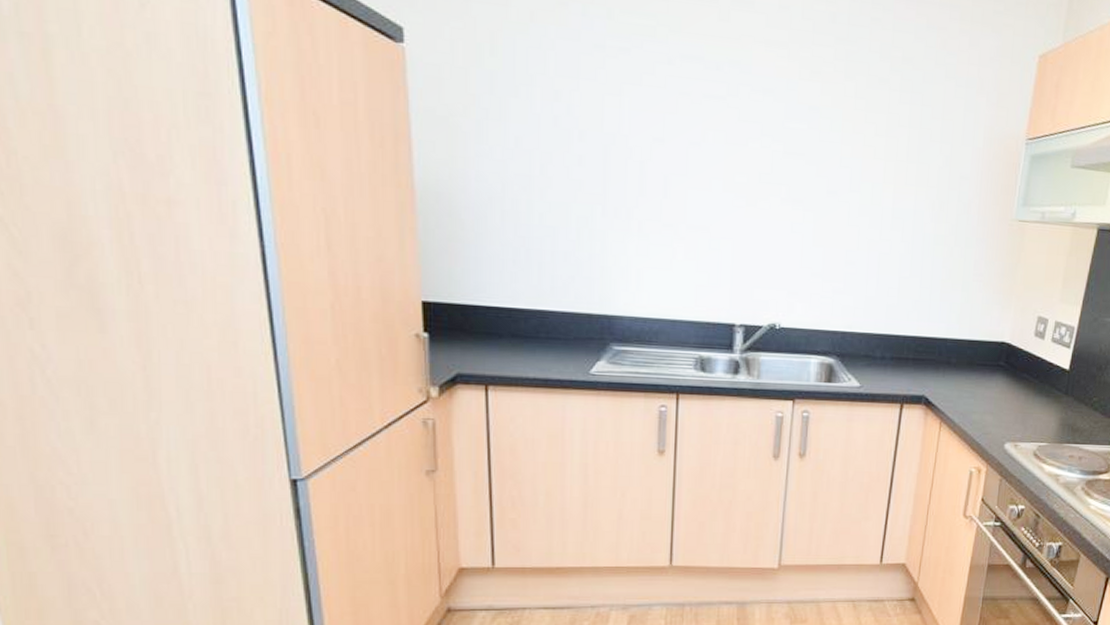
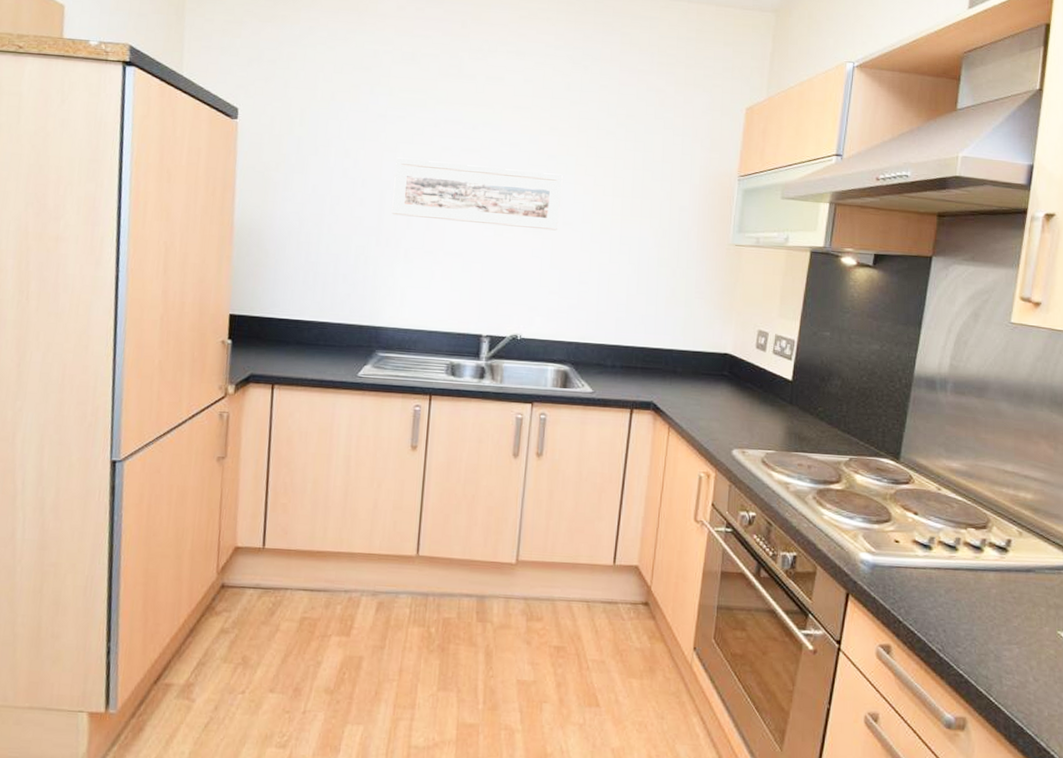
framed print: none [619,103,827,201] -> present [391,157,563,231]

